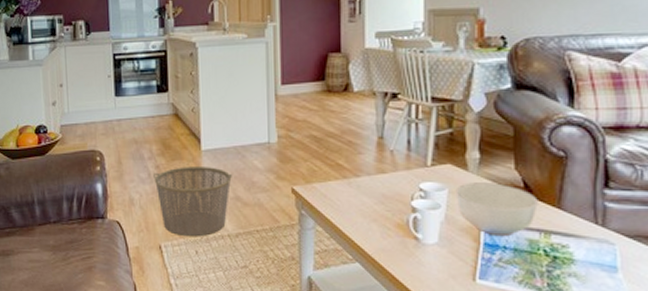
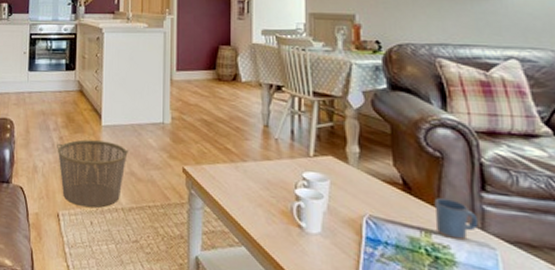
bowl: present [455,182,538,237] -> none [337,175,417,233]
mug: none [555,198,600,237] -> present [434,198,479,240]

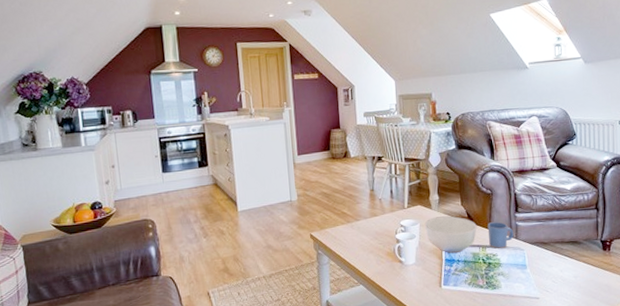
basket: present [57,139,129,208] -> none [199,224,265,283]
bowl: none [337,175,417,233] -> present [424,216,477,254]

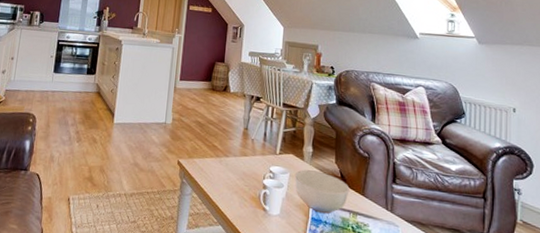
mug: present [487,221,514,249] -> none [360,188,389,219]

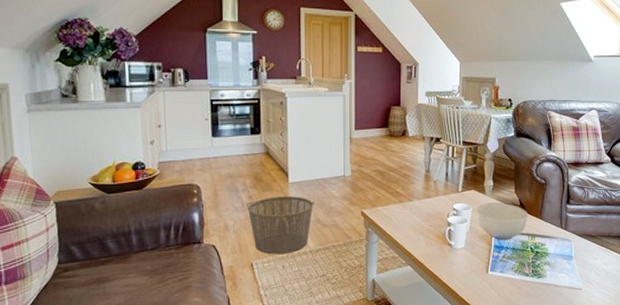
basket: none [73,134,135,193] -> present [246,196,315,255]

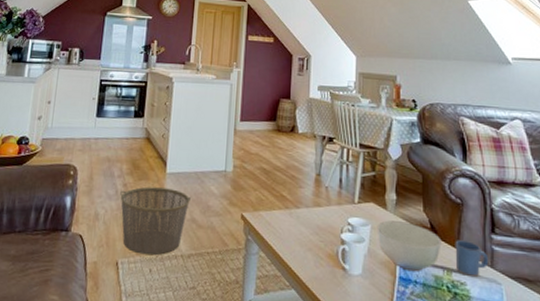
mug: none [538,212,564,238] -> present [455,240,489,277]

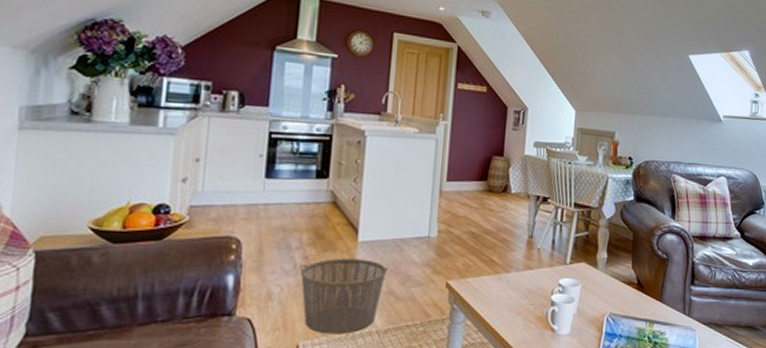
bowl: present [377,220,442,272] -> none [586,279,647,327]
mug: present [455,240,489,277] -> none [657,293,687,326]

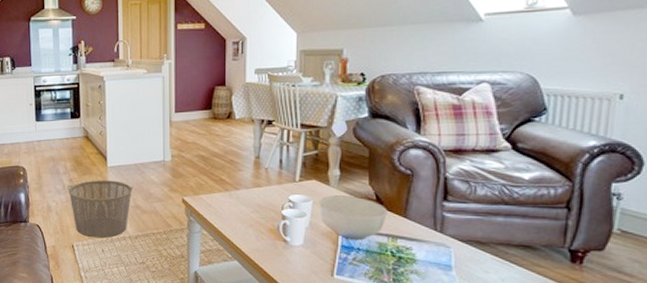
bowl: none [586,279,647,327] -> present [318,195,388,241]

